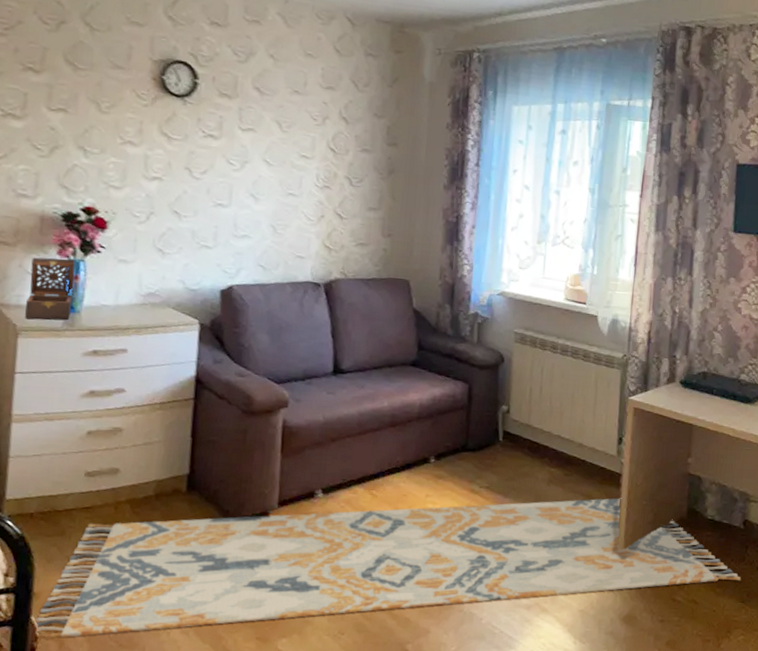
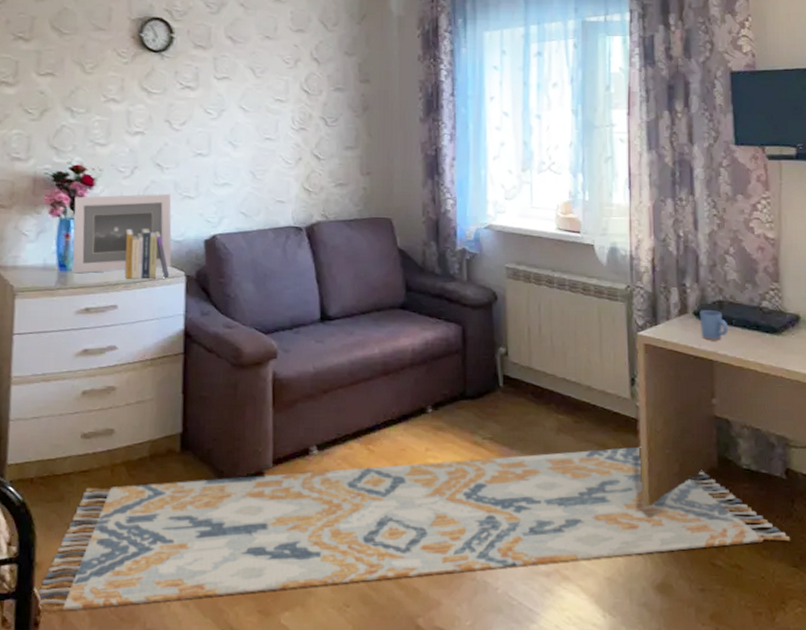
jewelry box: present [25,257,75,320] -> none [21,217,66,280]
picture frame: none [81,239,188,316] -> present [73,193,172,274]
books: none [136,274,183,326] -> present [125,228,170,279]
mug: none [684,380,710,407] -> present [699,310,729,340]

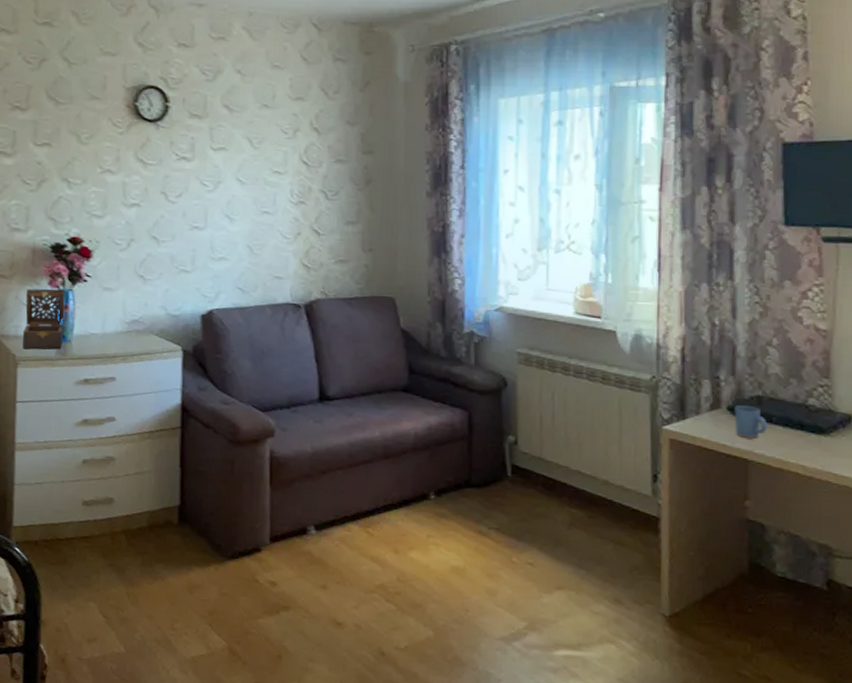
jewelry box: none [21,217,66,280] -> present [23,288,64,350]
rug: present [36,446,791,613] -> none [42,546,830,668]
picture frame: present [73,193,172,274] -> none [72,266,169,345]
books: present [125,228,170,279] -> none [122,301,166,353]

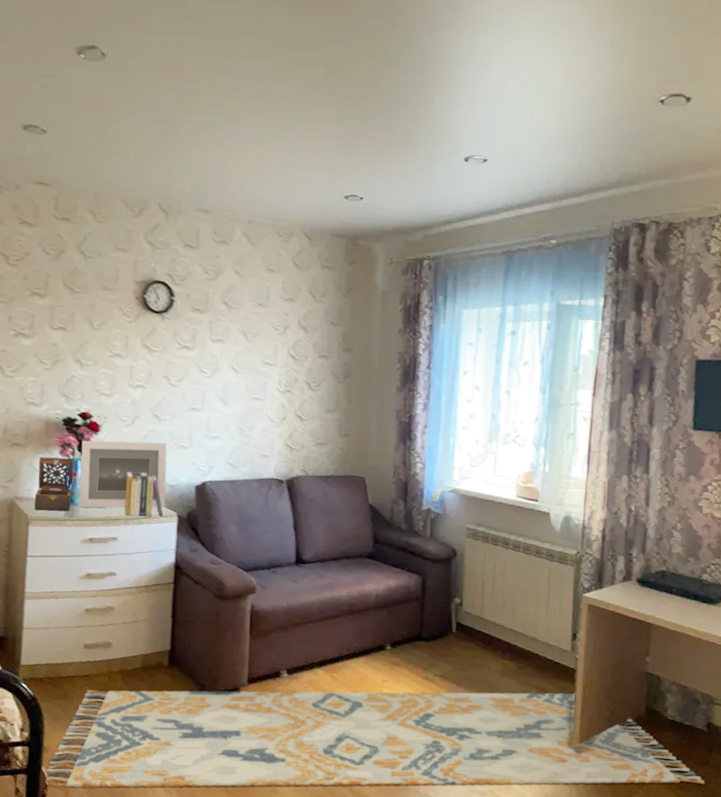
rug: none [42,546,830,668] -> present [43,689,705,788]
picture frame: none [72,266,169,345] -> present [79,440,167,508]
books: none [122,301,166,353] -> present [124,472,164,517]
mug: present [734,405,768,439] -> none [642,578,669,606]

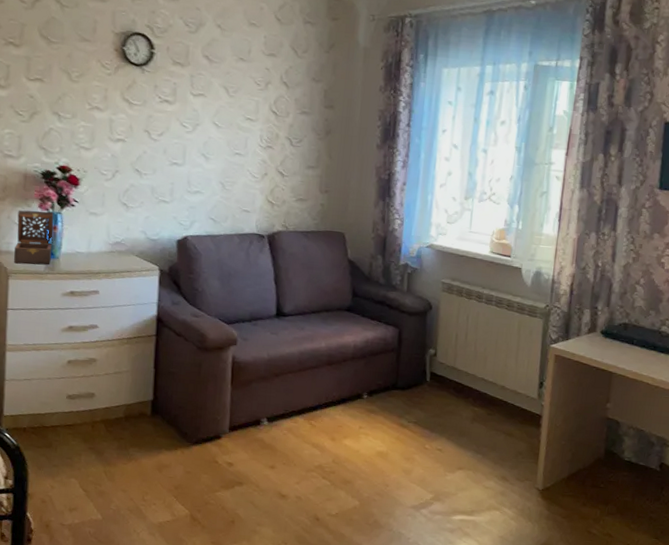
rug: present [43,689,705,788] -> none [28,437,656,532]
picture frame: present [79,440,167,508] -> none [59,194,148,262]
books: present [124,472,164,517] -> none [105,226,145,271]

